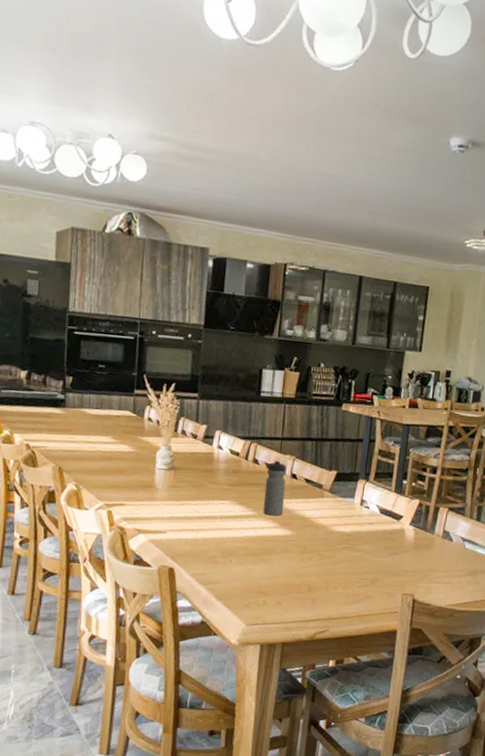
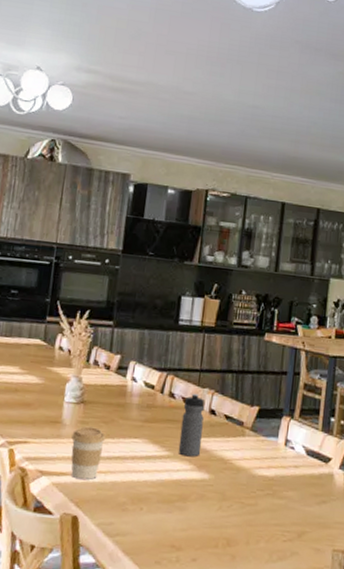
coffee cup: none [164,490,195,537] -> present [71,426,106,480]

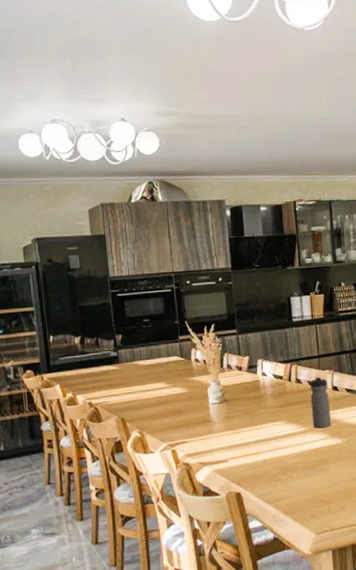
coffee cup: present [71,426,106,480] -> none [221,419,250,463]

